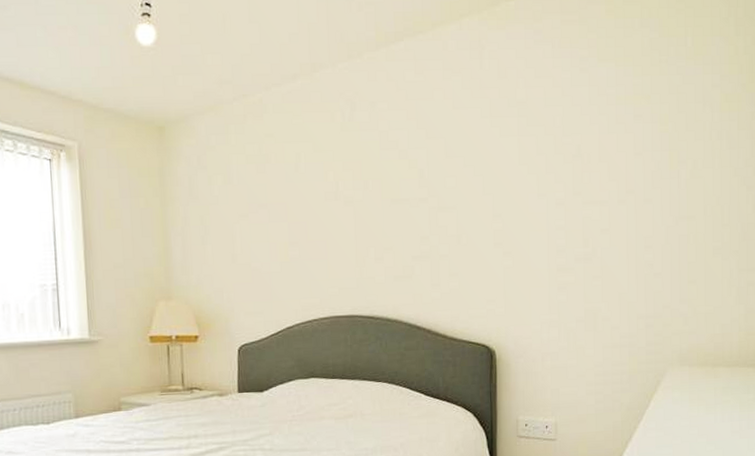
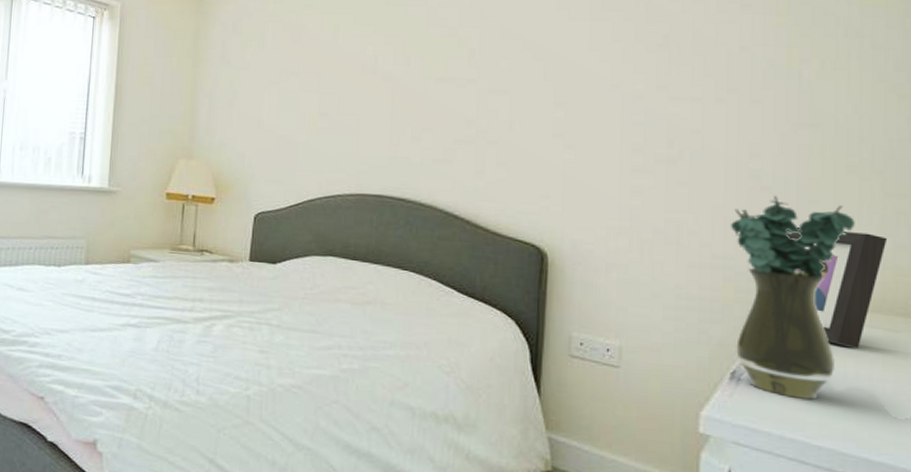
vase: none [633,279,720,444] -> present [731,195,855,400]
picture frame: none [673,303,742,397] -> present [787,228,888,348]

